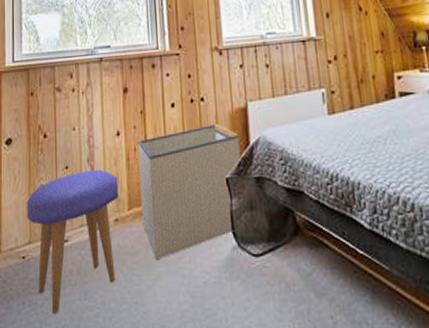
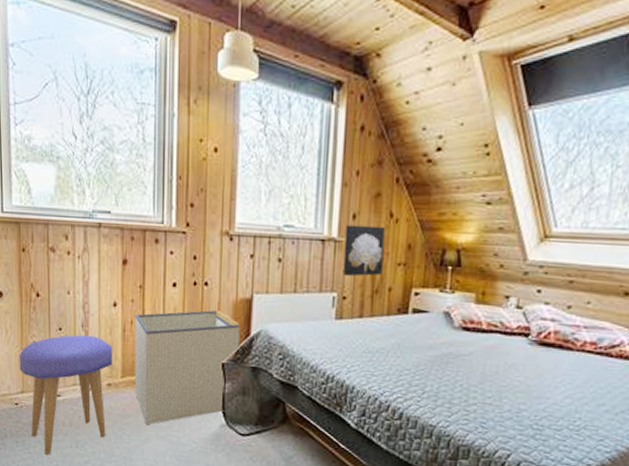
wall art: none [321,20,363,72] -> present [342,224,385,277]

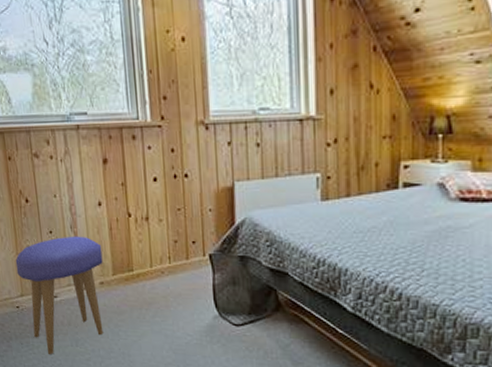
storage bin: present [135,309,241,425] -> none [120,201,226,321]
wall art: present [342,224,385,277] -> none [323,99,366,155]

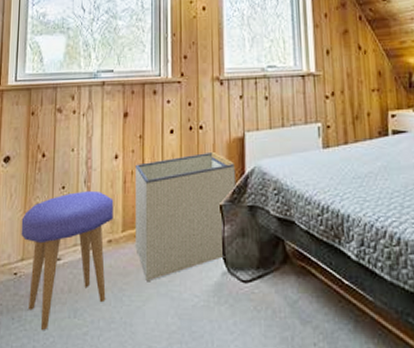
storage bin: none [120,201,226,321] -> present [135,151,237,282]

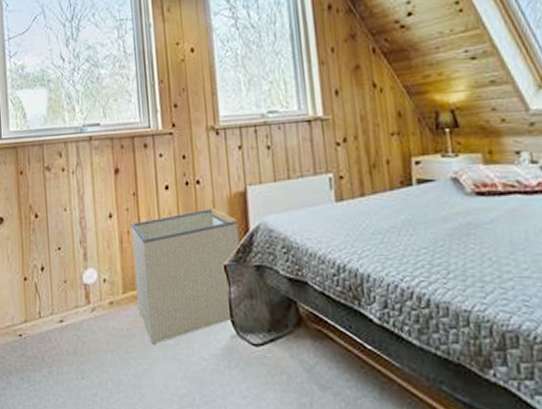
stool: present [21,190,114,330] -> none [21,251,113,390]

